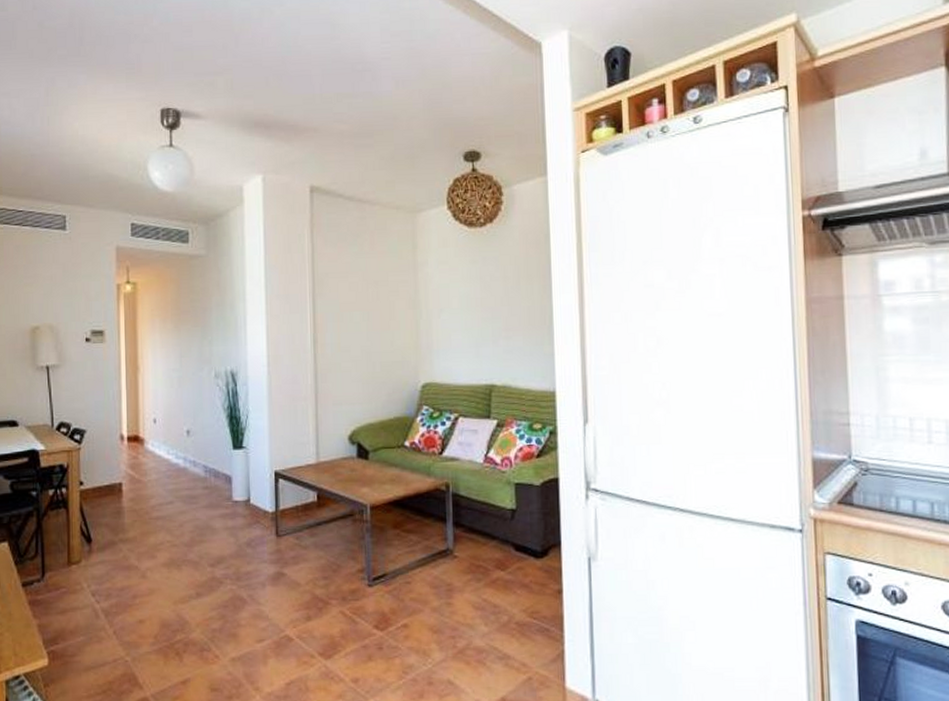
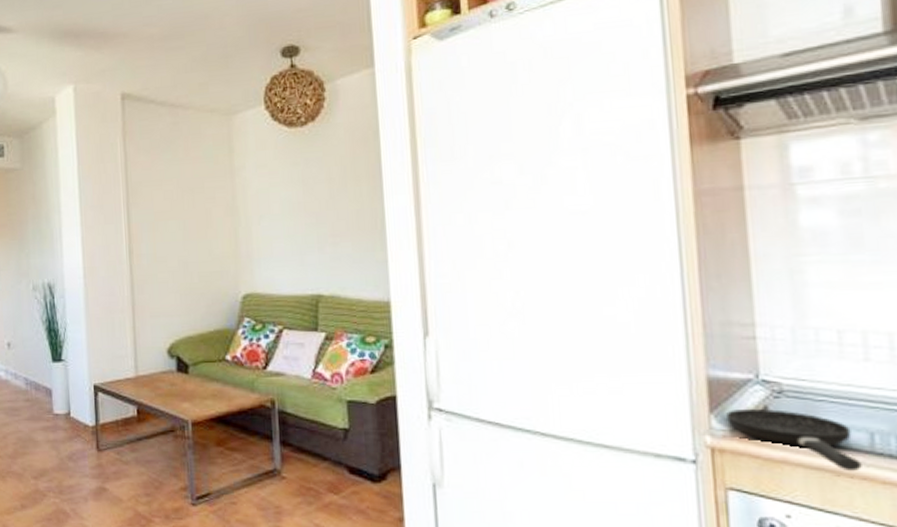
frying pan: none [826,484,924,536] -> present [726,408,862,472]

